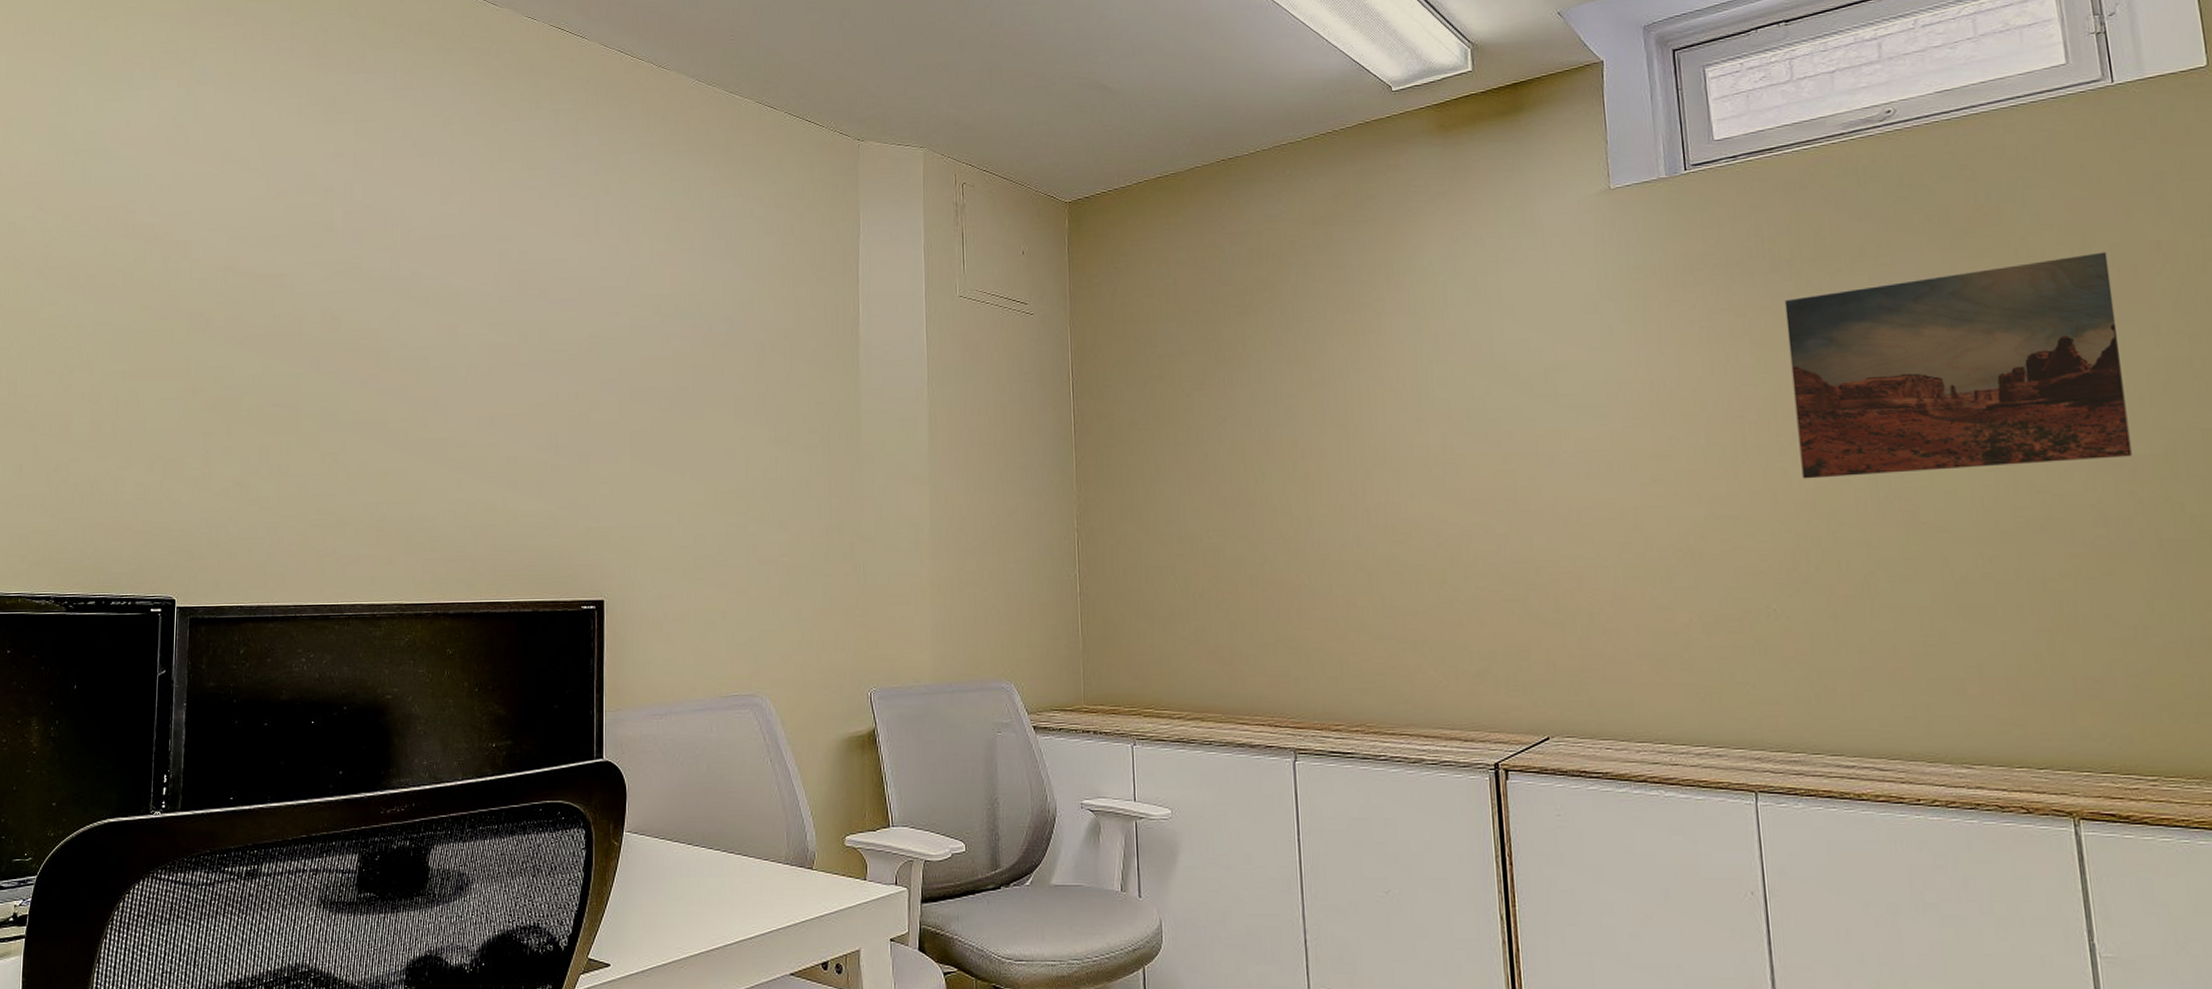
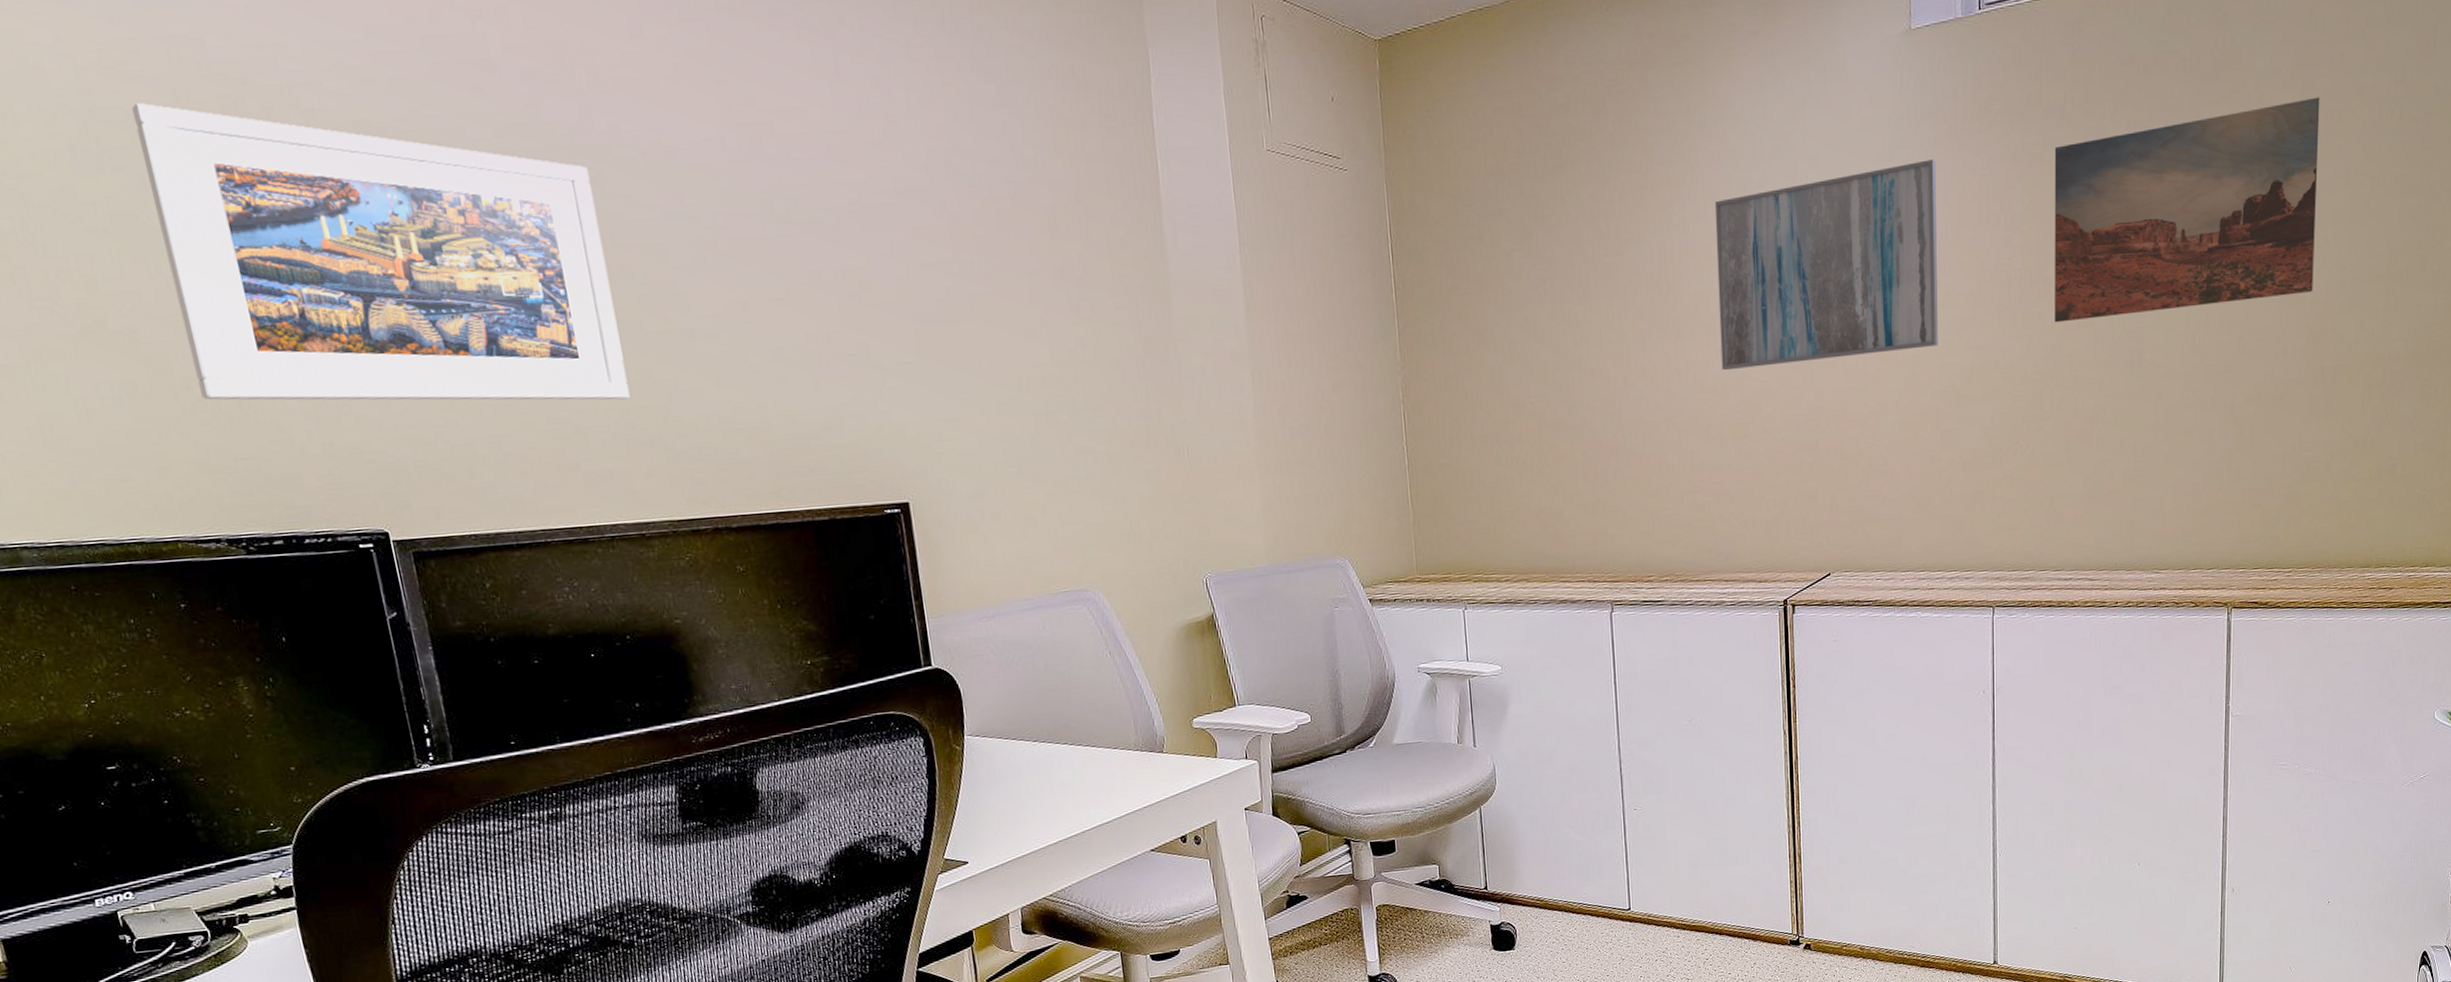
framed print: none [65,254,389,496] -> present [131,103,630,401]
wall art: none [1403,311,1663,514] -> present [1714,159,1938,371]

